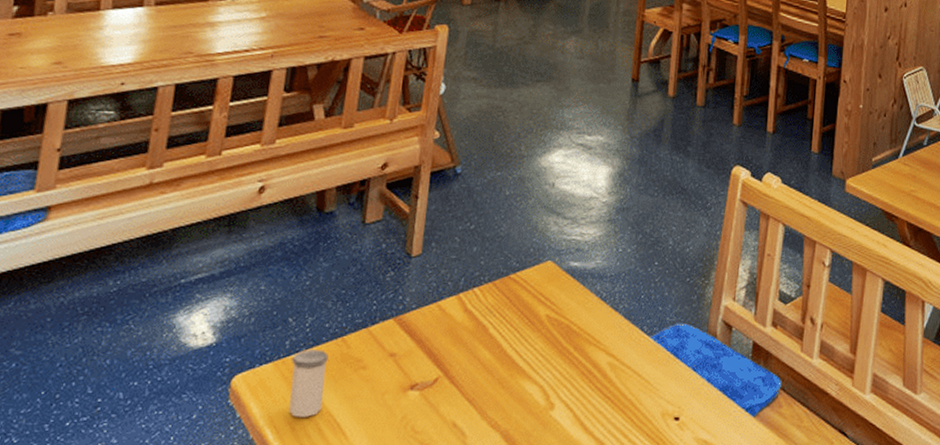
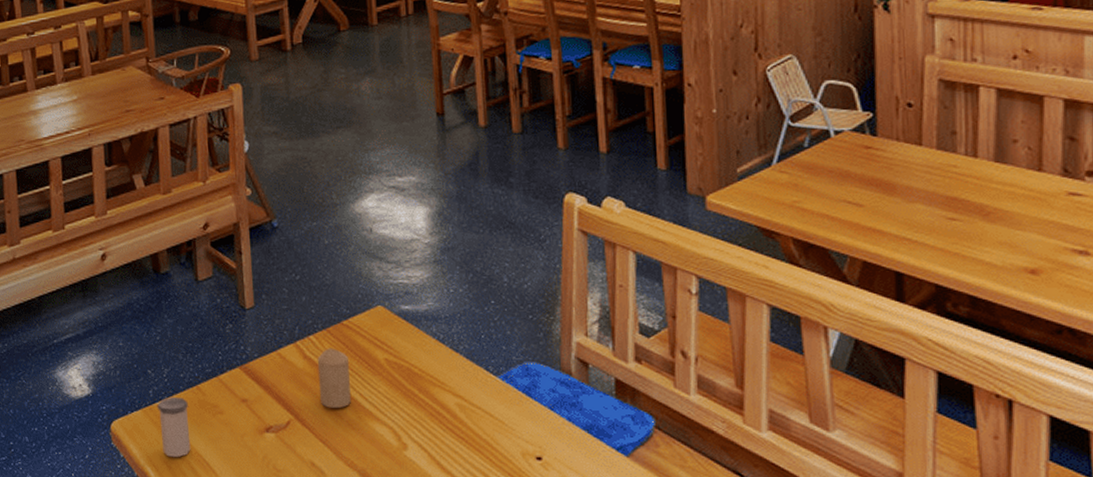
candle: none [474,302,510,365] -> present [317,348,351,408]

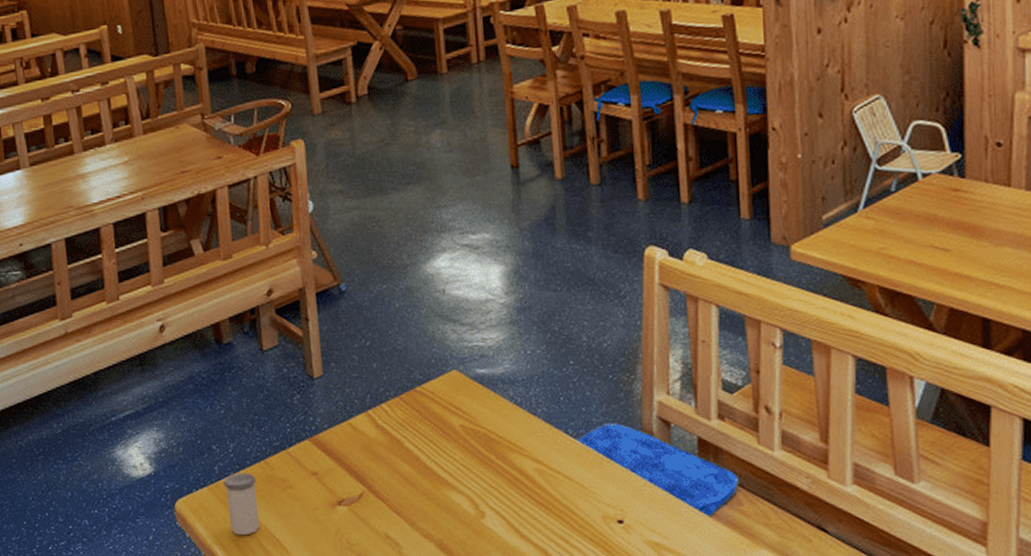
candle: present [317,348,351,408] -> none [389,416,426,478]

